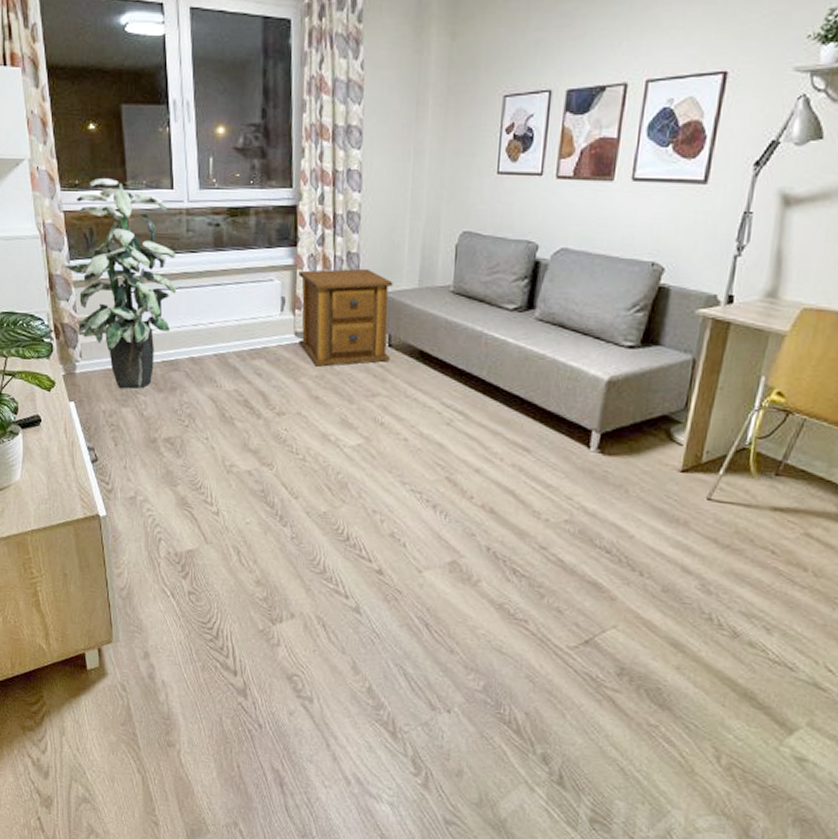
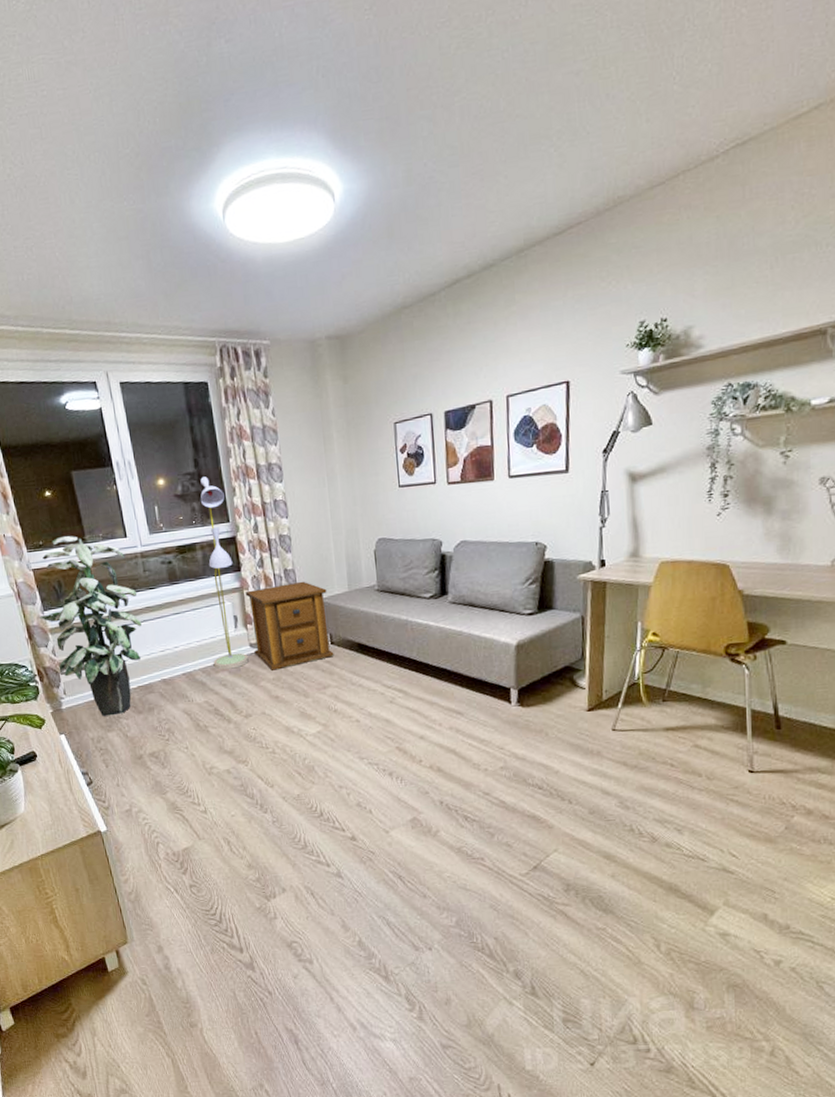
floor lamp: none [250,131,291,358] -> present [200,477,249,670]

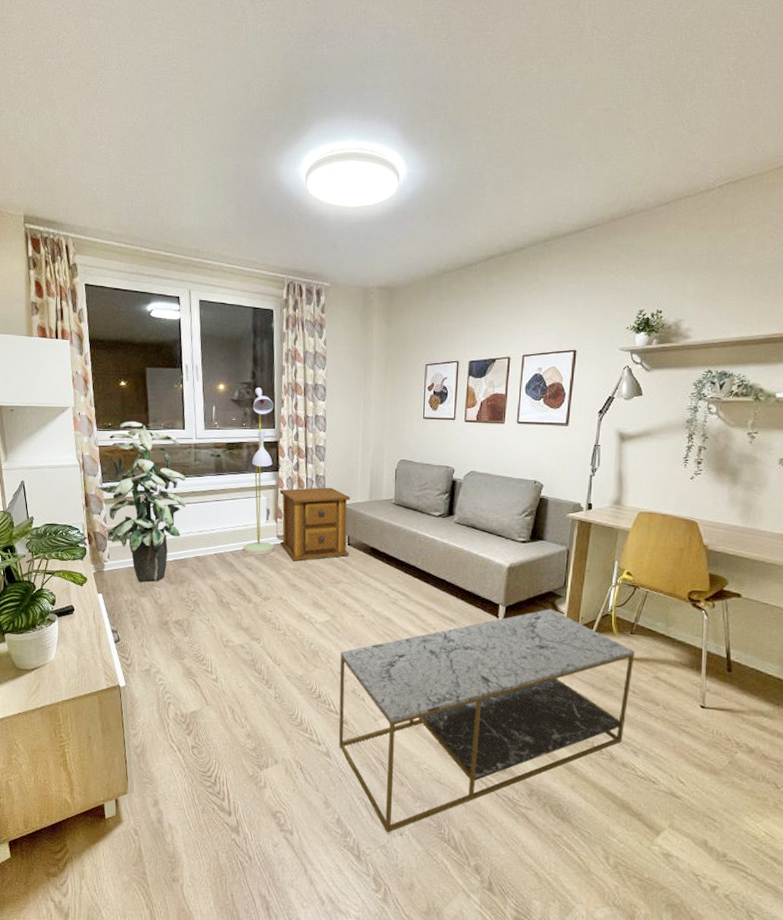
coffee table: none [338,685,670,949] -> present [338,608,635,833]

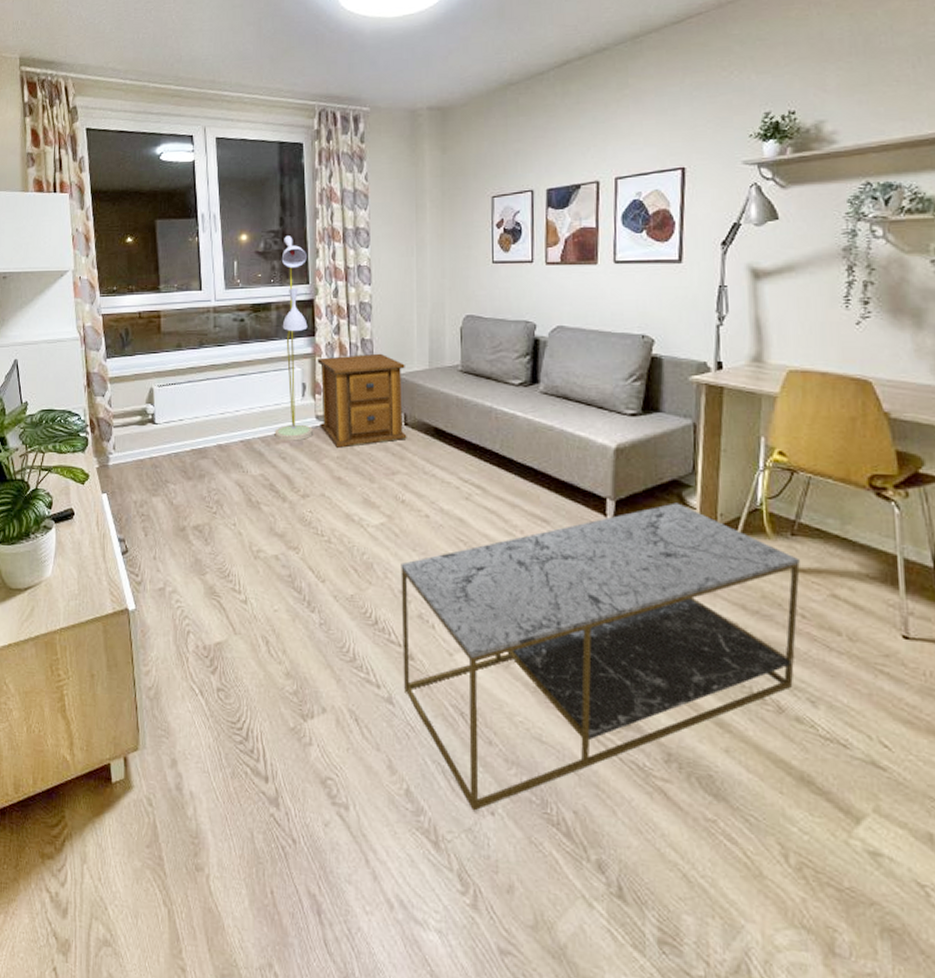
indoor plant: present [98,422,186,583] -> none [101,284,205,479]

